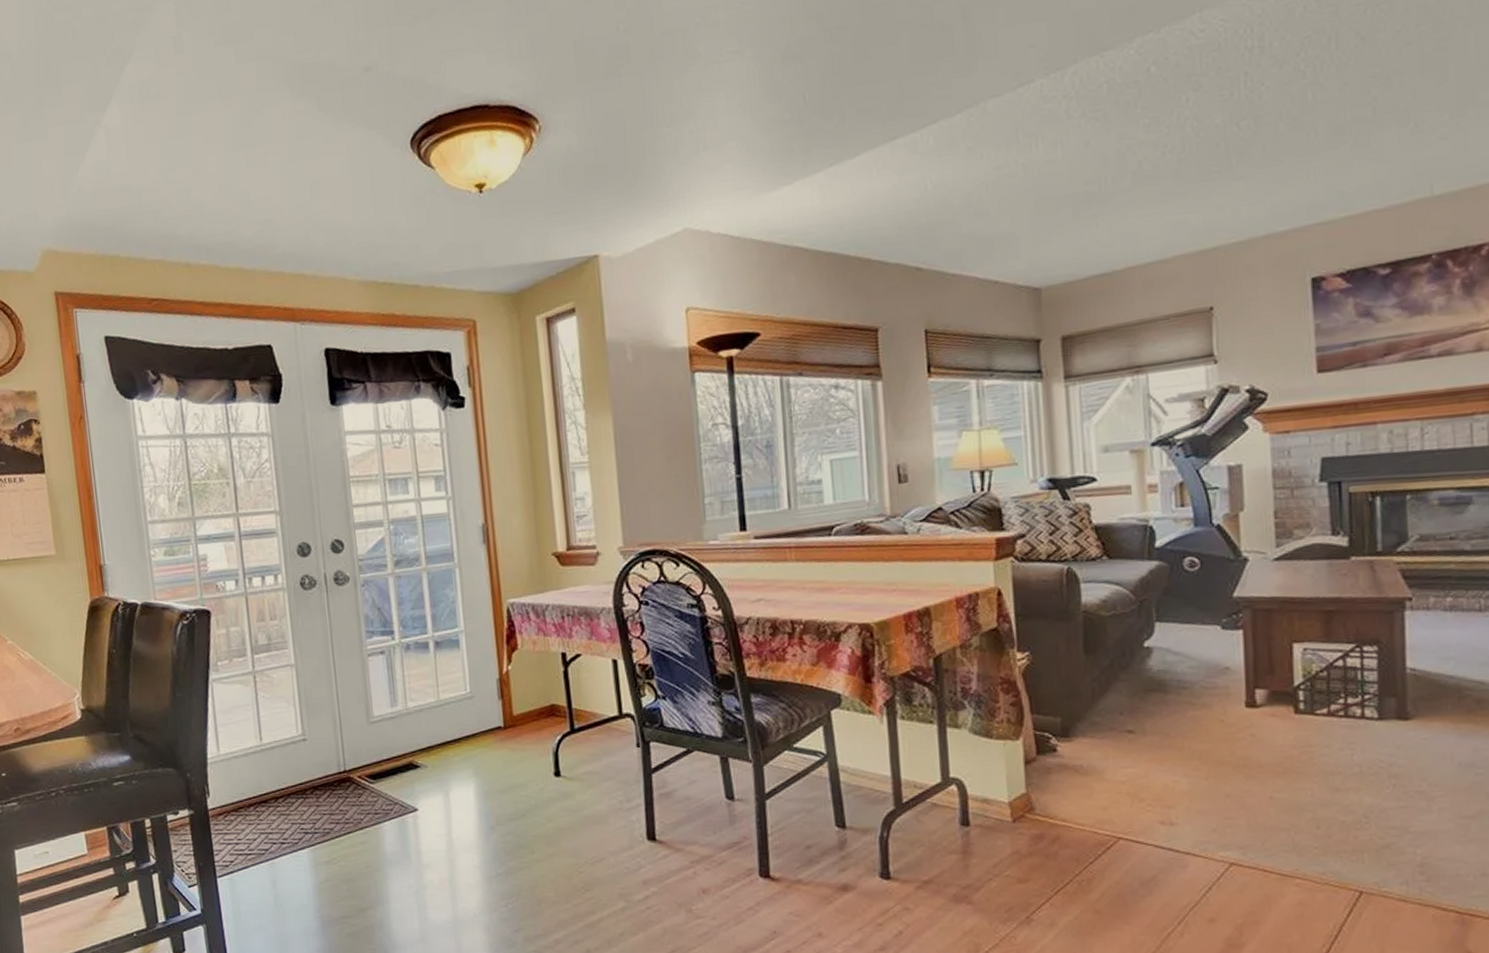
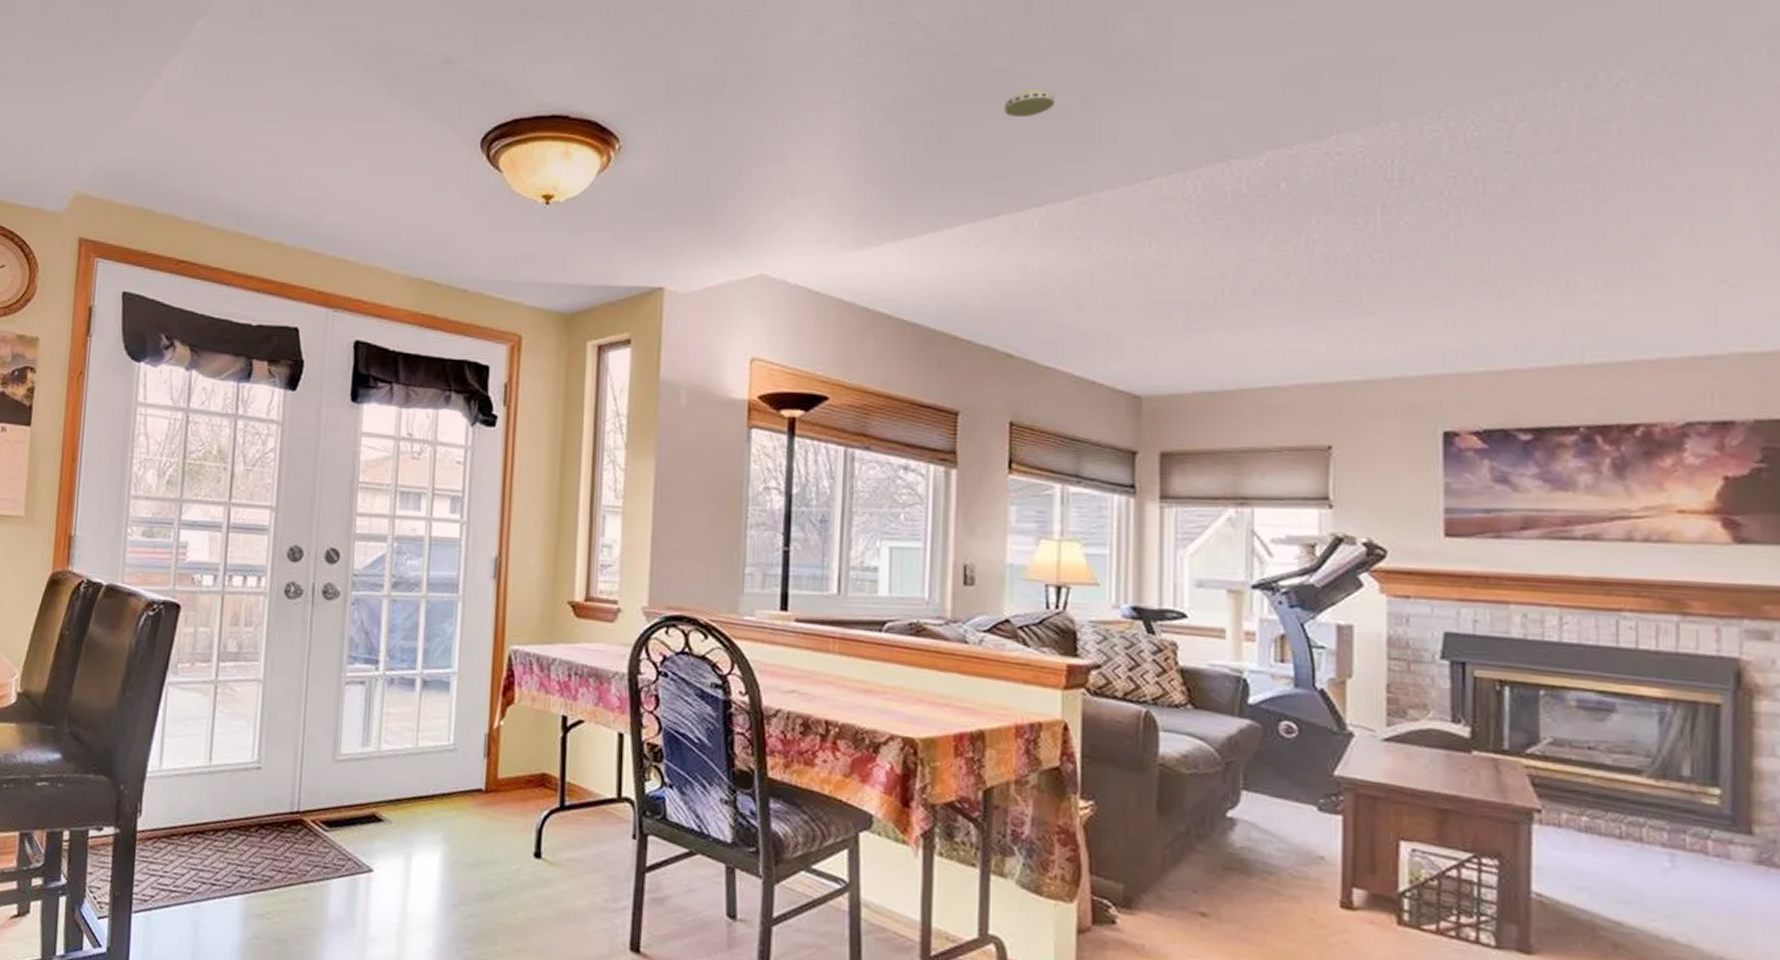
smoke detector: none [890,10,937,42] -> present [1004,90,1055,118]

